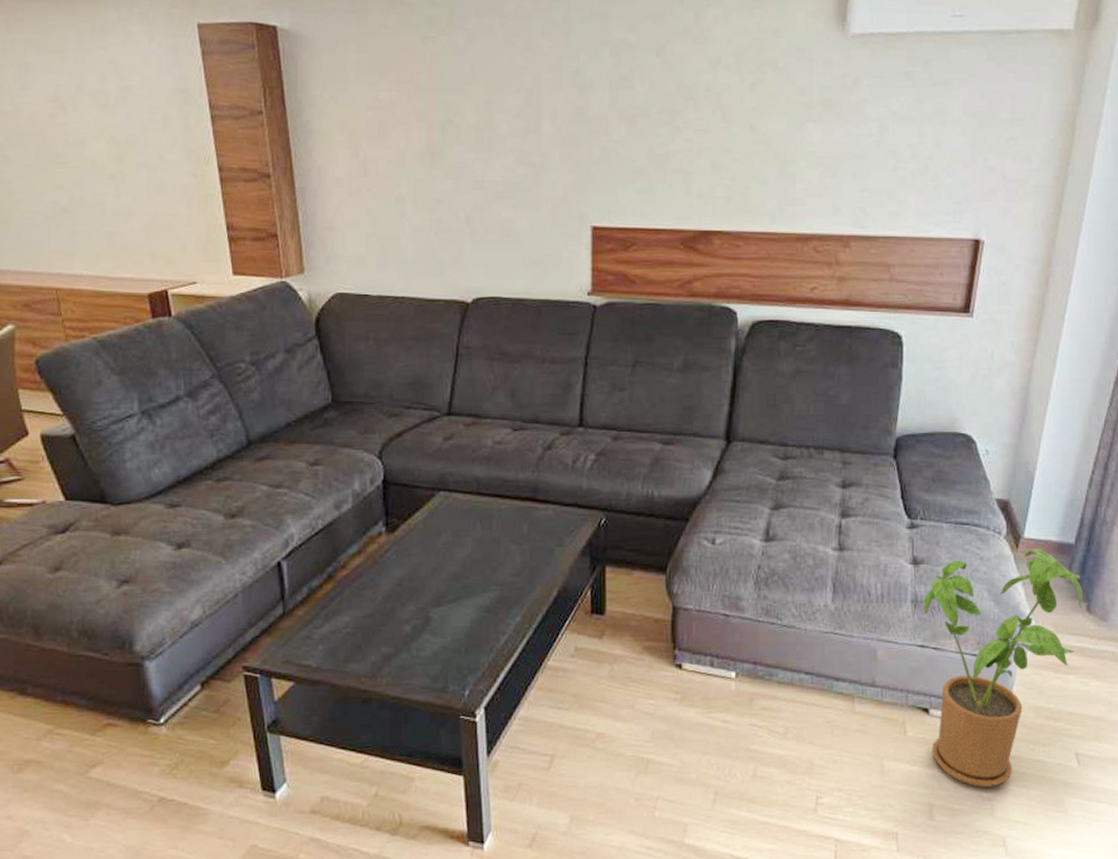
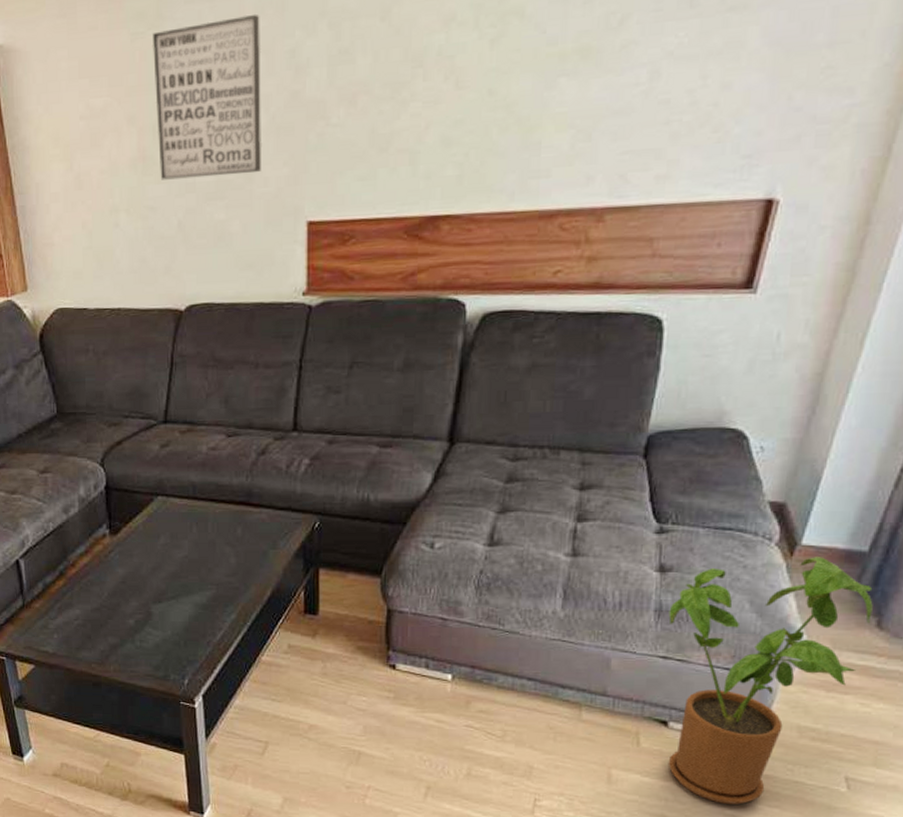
wall art: none [443,34,548,177] -> present [152,13,261,180]

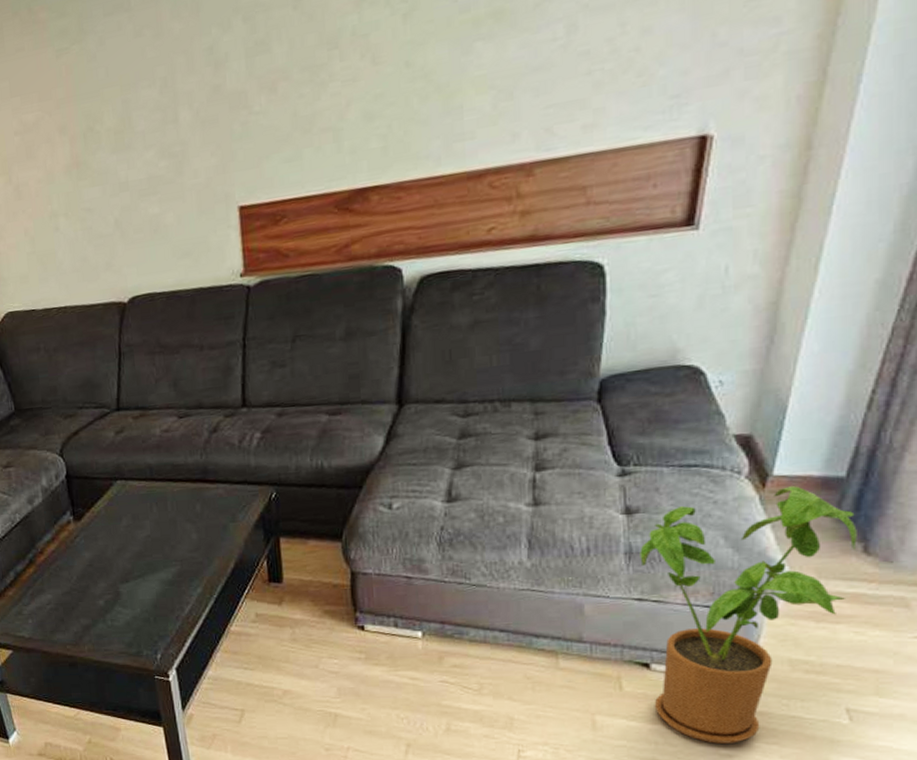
wall art: present [152,13,261,180] -> none [76,17,190,183]

